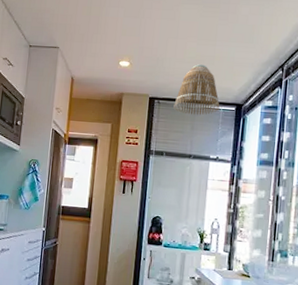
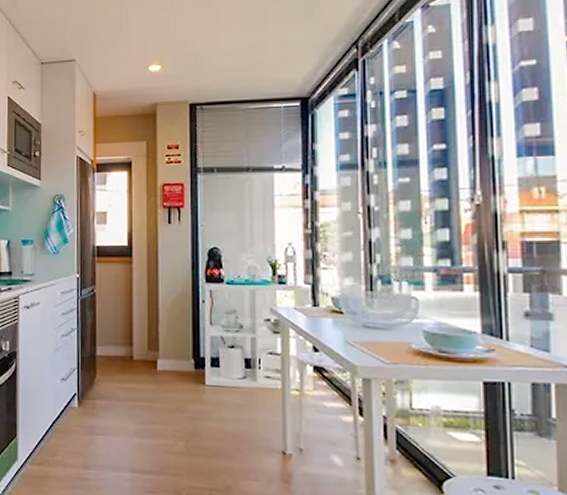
lamp shade: present [173,64,220,116] -> none [221,55,280,119]

